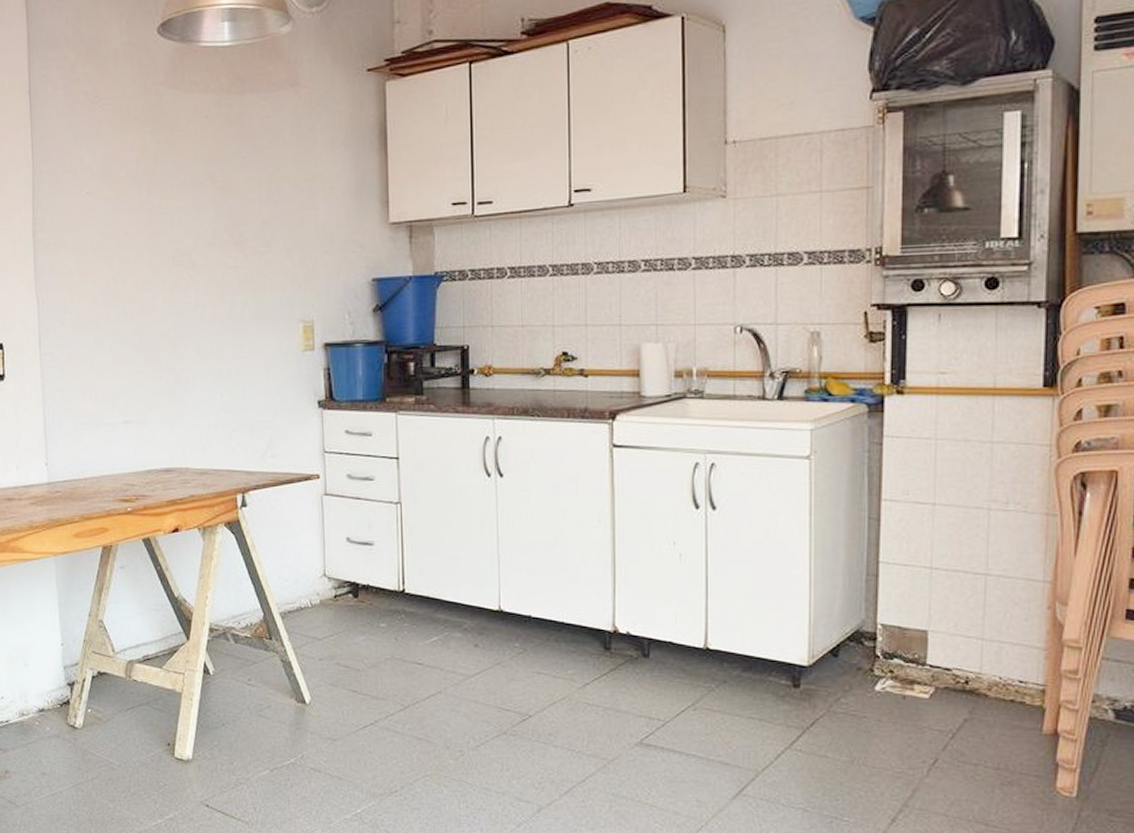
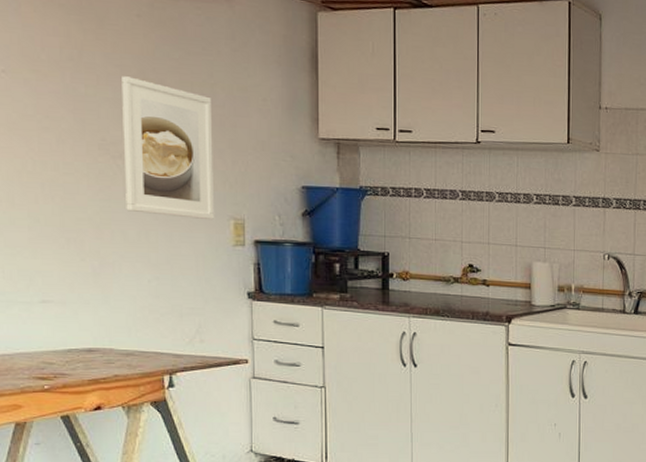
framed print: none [193,182,284,326] -> present [122,76,215,221]

